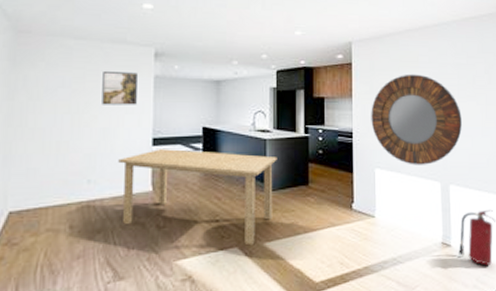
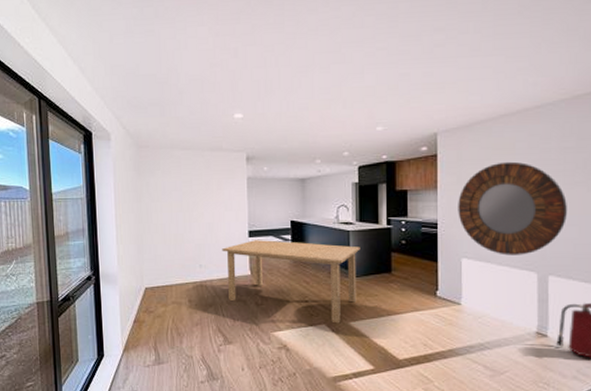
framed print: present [102,72,137,105] -> none [205,175,234,204]

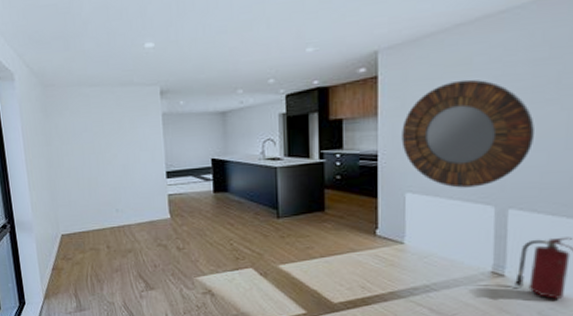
dining table: present [222,240,360,324] -> none [139,180,290,267]

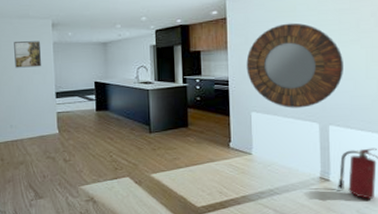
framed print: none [117,112,149,144] -> present [14,41,41,68]

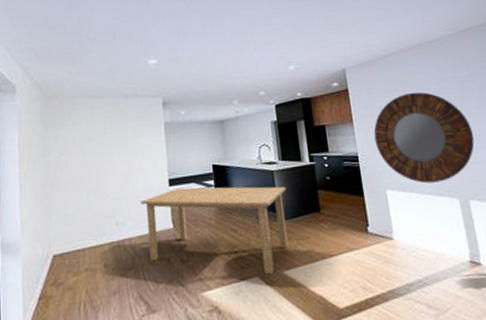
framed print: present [14,41,41,68] -> none [120,121,151,154]
dining table: none [31,100,159,176] -> present [141,186,289,275]

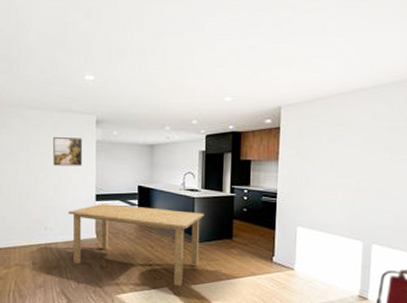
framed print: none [120,121,151,154] -> present [53,137,82,166]
home mirror: present [373,92,475,184] -> none [296,137,392,225]

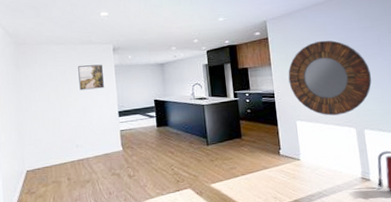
dining table: present [68,204,204,287] -> none [96,117,215,187]
home mirror: none [296,137,392,225] -> present [288,40,372,116]

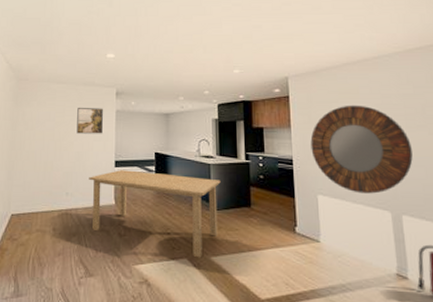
dining table: none [96,117,215,187] -> present [89,170,221,258]

